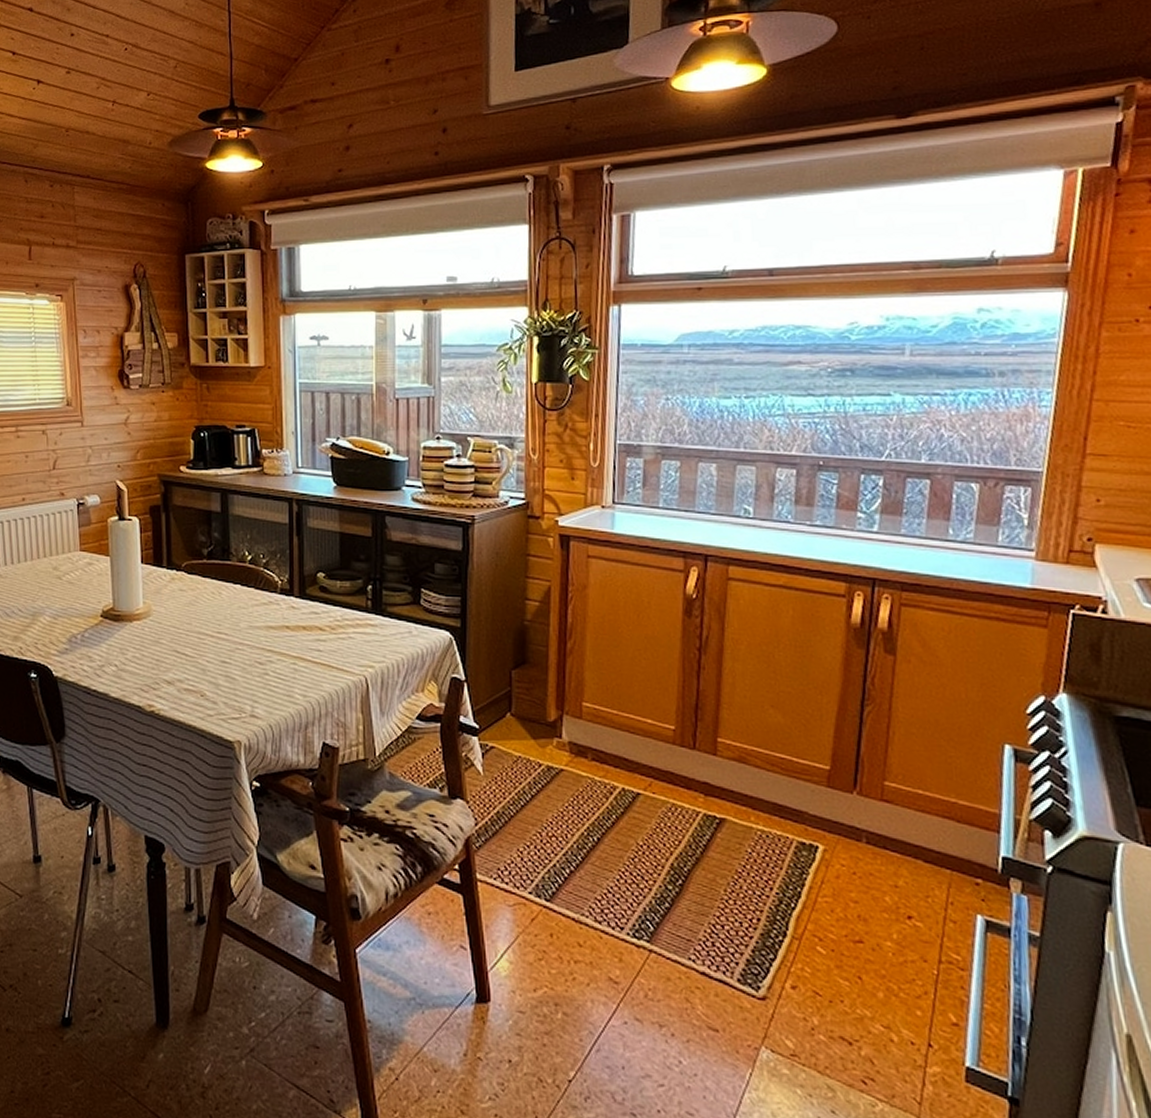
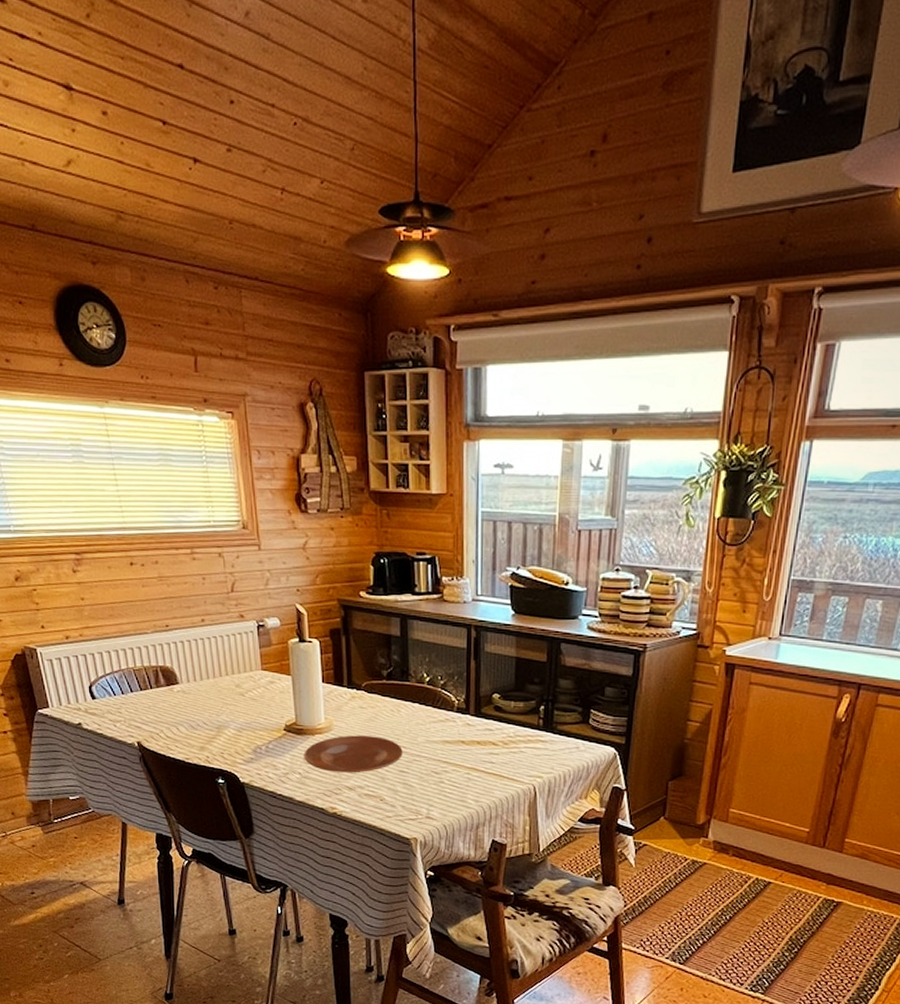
plate: none [121,621,224,665] -> present [304,735,403,773]

